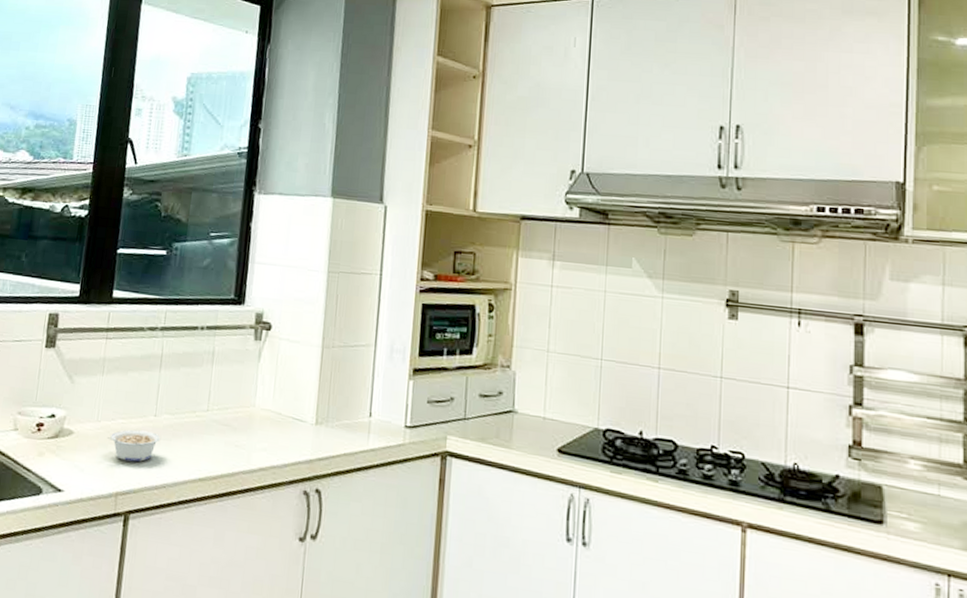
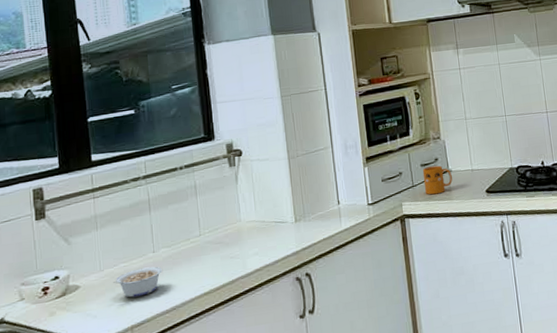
mug: none [478,399,517,437] -> present [422,165,452,195]

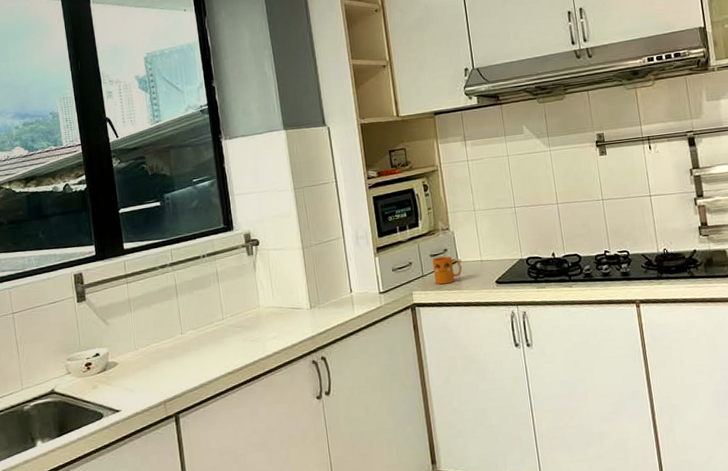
legume: present [113,266,162,298] -> none [147,347,190,375]

